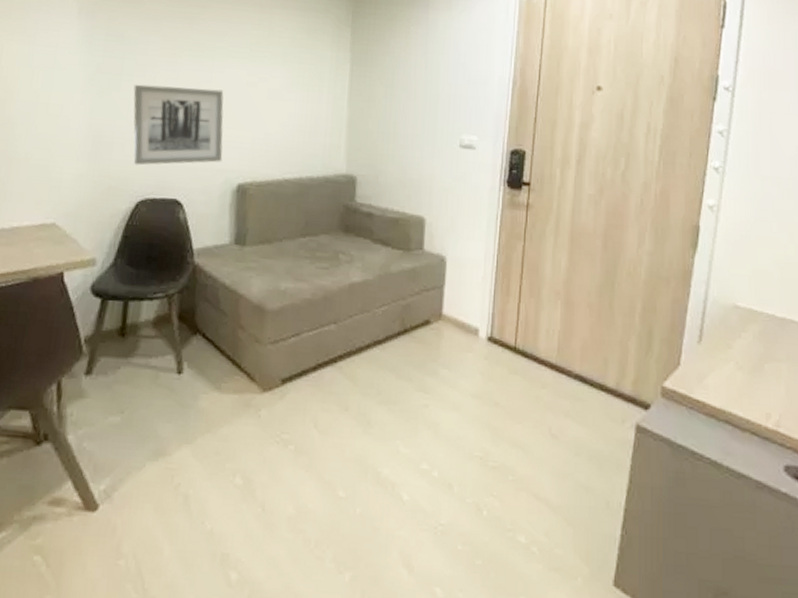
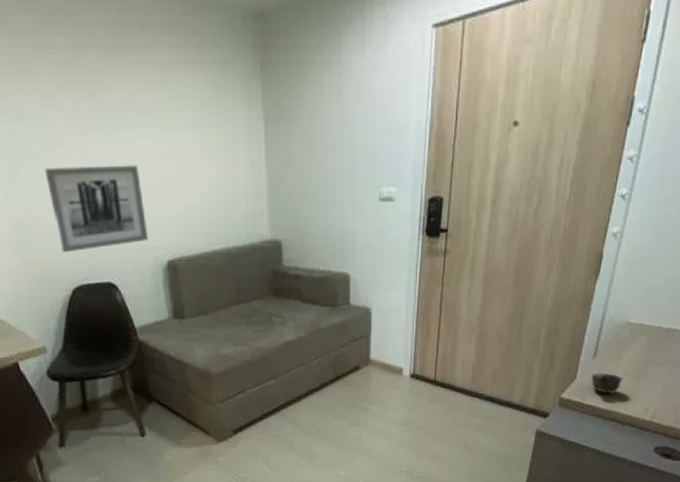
cup: none [697,360,736,390] -> present [590,372,623,394]

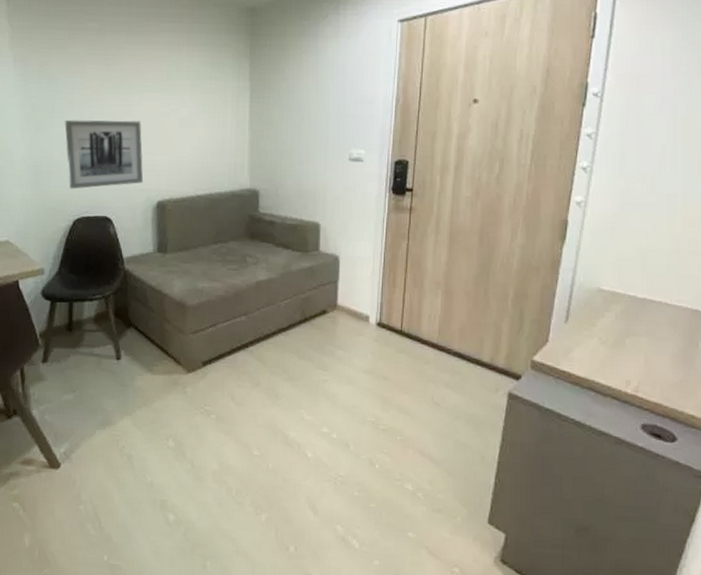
cup: present [590,372,623,394] -> none [563,337,599,362]

